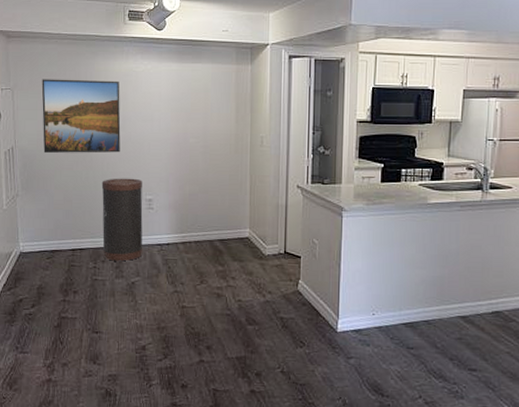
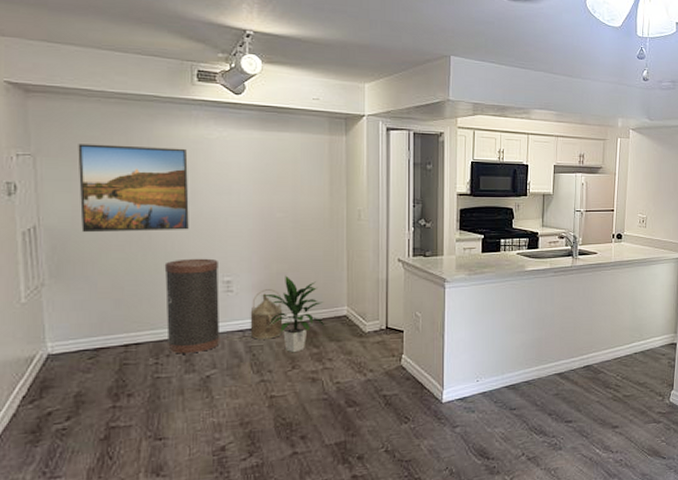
watering can: none [166,208,194,254] -> present [250,289,283,340]
indoor plant: none [177,196,230,269] -> present [262,275,325,353]

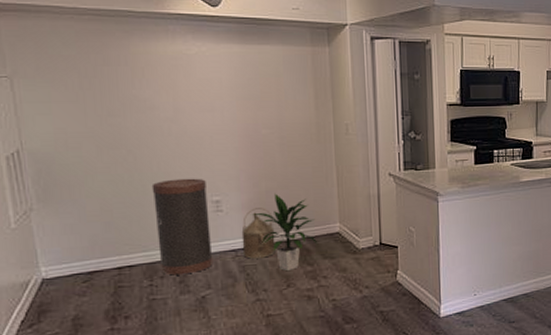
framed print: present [78,144,189,233] -> none [54,64,174,156]

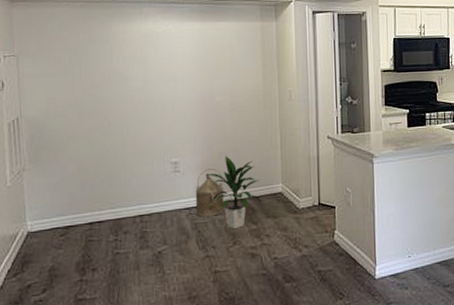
trash can: present [151,178,214,277] -> none [121,141,170,232]

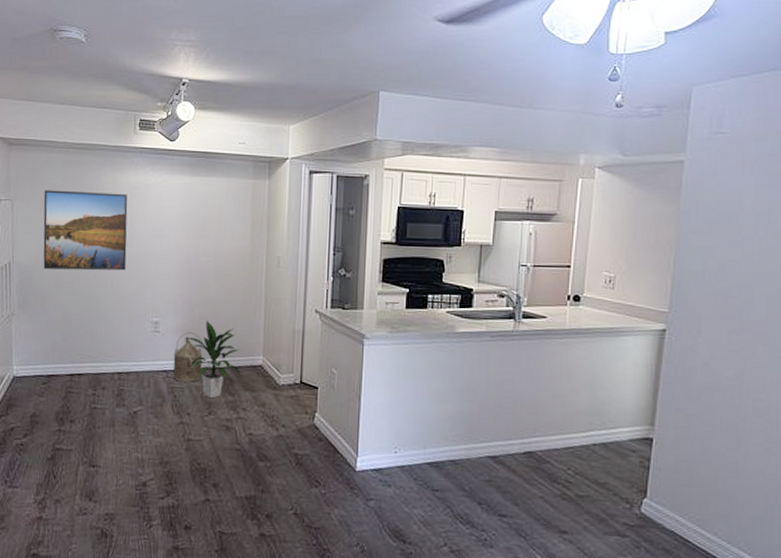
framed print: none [51,42,141,122] -> present [43,190,128,271]

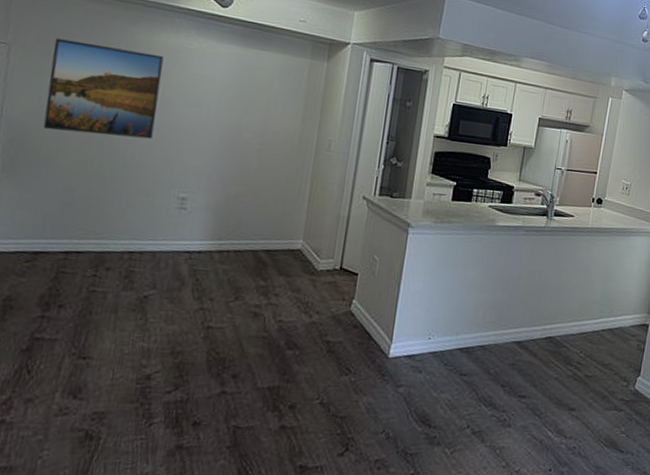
watering can: present [173,332,203,382] -> none [198,211,236,265]
indoor plant: present [185,319,241,399] -> none [216,199,279,283]

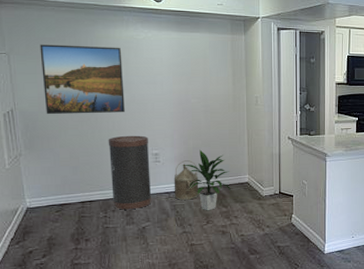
trash can: none [108,168,177,271] -> present [108,135,152,211]
watering can: none [198,211,236,265] -> present [173,160,199,200]
indoor plant: none [216,199,279,283] -> present [182,149,232,211]

